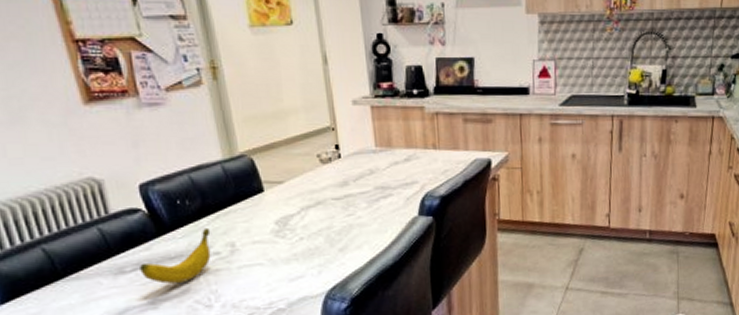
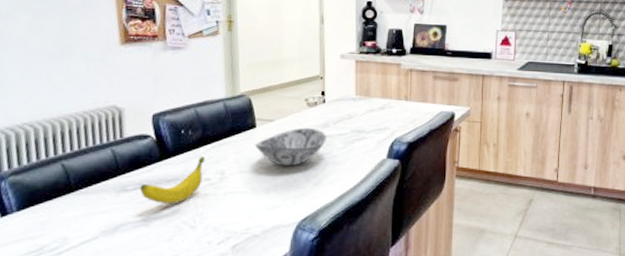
decorative bowl: none [266,188,348,233] -> present [255,128,327,167]

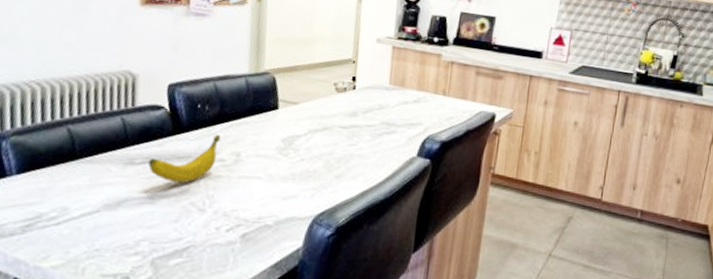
decorative bowl: present [255,128,327,167] -> none [275,114,354,156]

